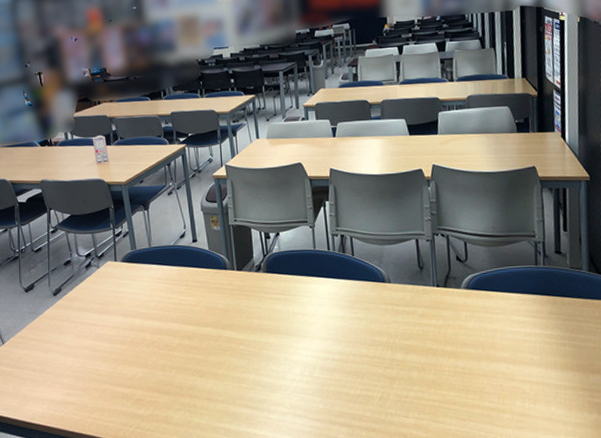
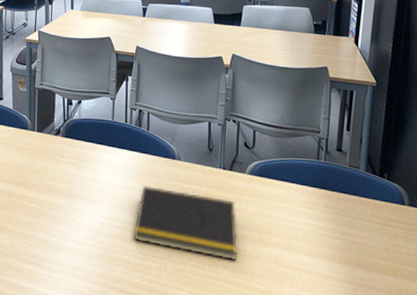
notepad: none [350,312,463,382] -> present [133,185,238,261]

